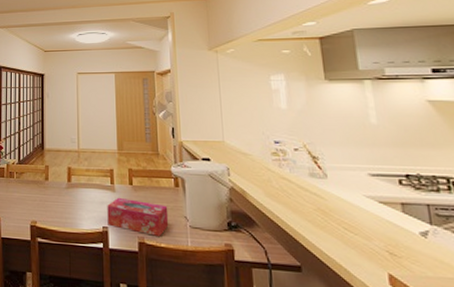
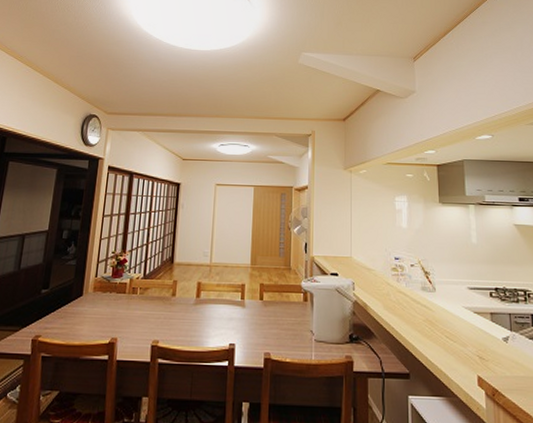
tissue box: present [107,197,169,236] -> none [235,312,296,351]

